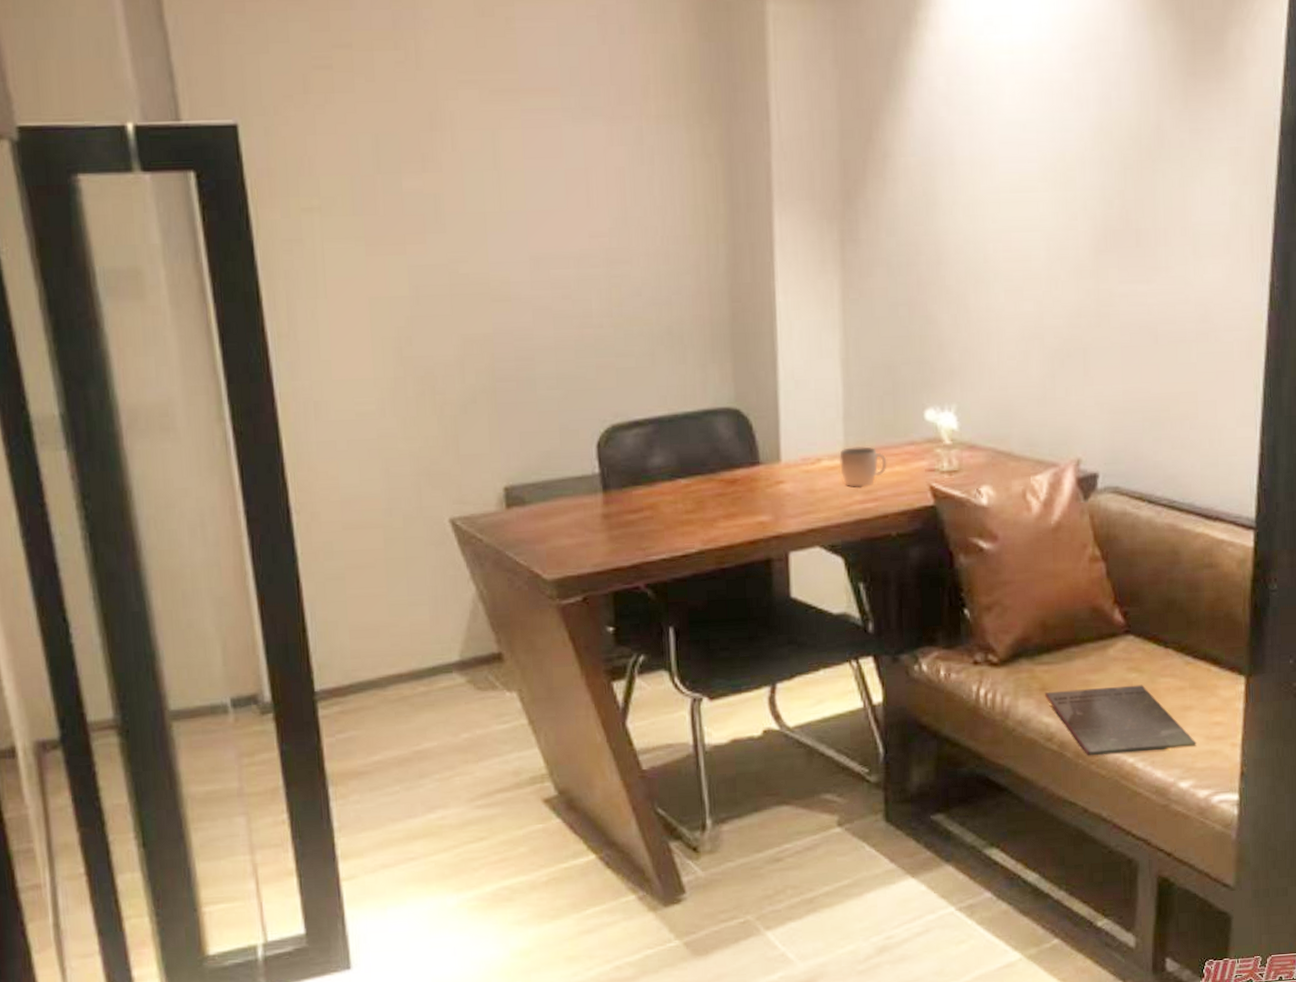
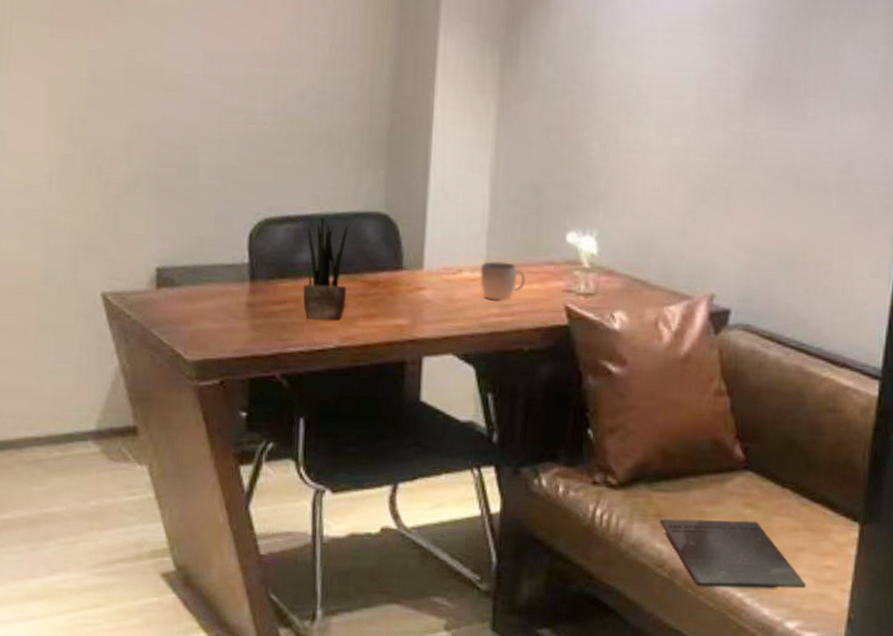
potted plant: none [656,417,705,526] -> present [302,216,349,322]

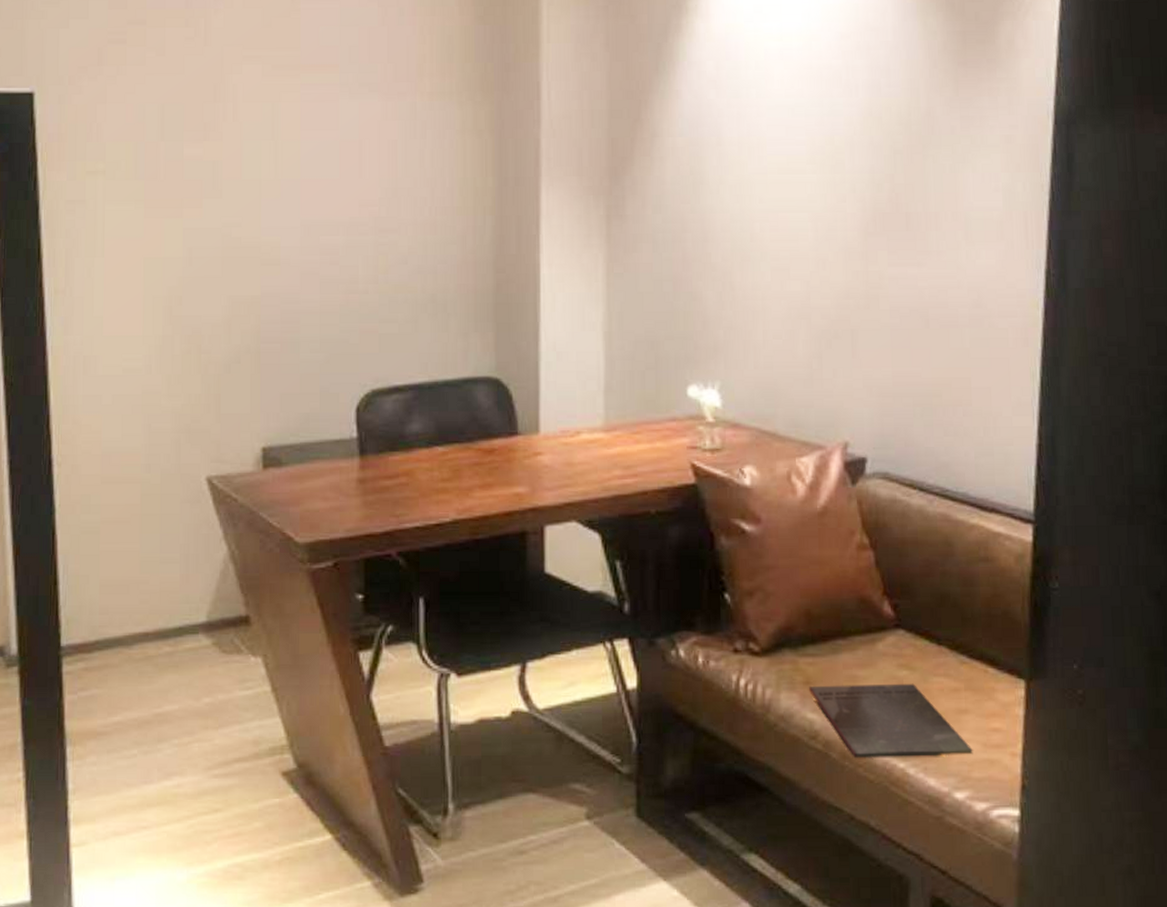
potted plant: present [302,216,349,322] -> none [415,384,461,494]
mug: present [480,261,526,302] -> none [599,421,648,463]

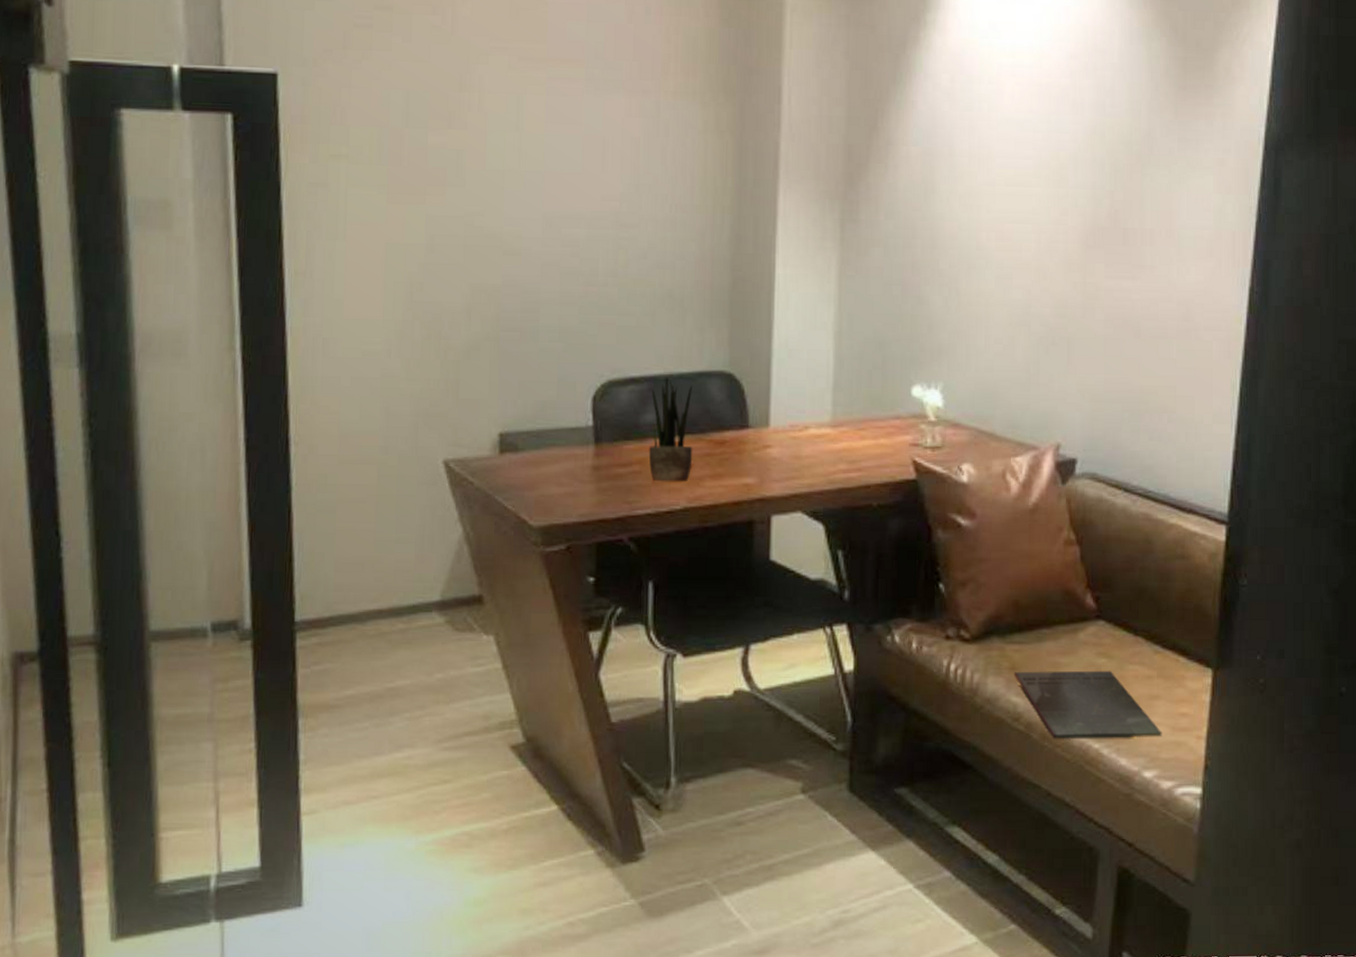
potted plant: none [415,384,461,494] -> present [648,377,693,482]

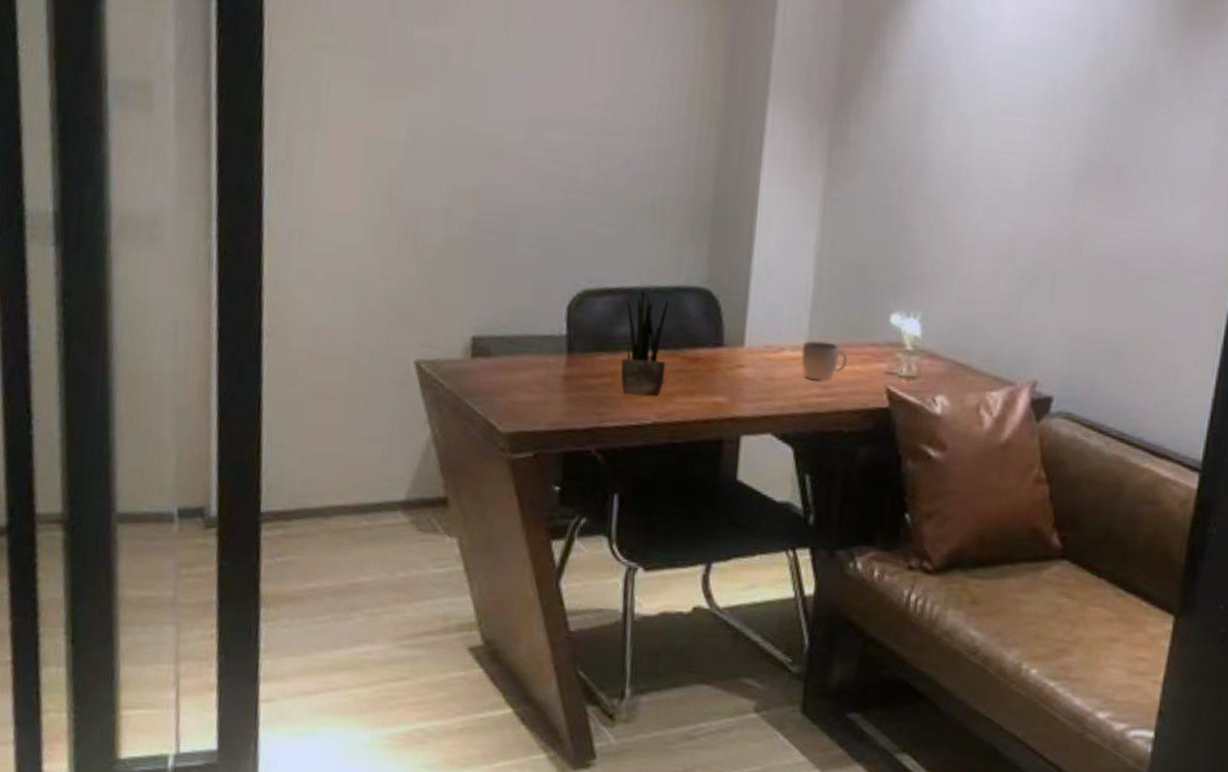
mug: none [827,417,873,458] -> present [801,340,848,383]
magazine: present [1013,670,1162,738] -> none [973,605,1119,680]

